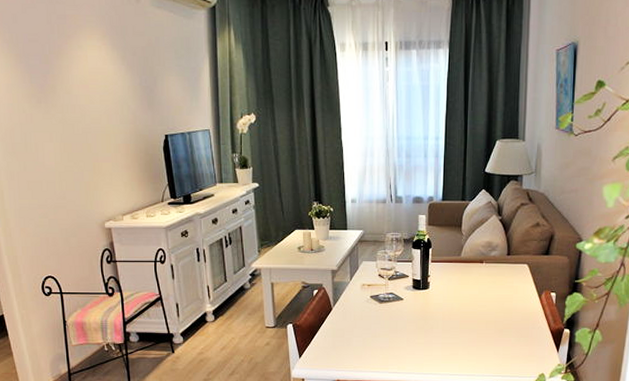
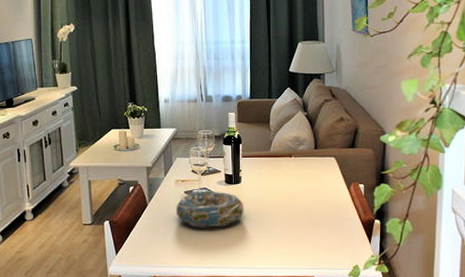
decorative bowl: none [361,296,431,333] -> present [176,191,244,228]

